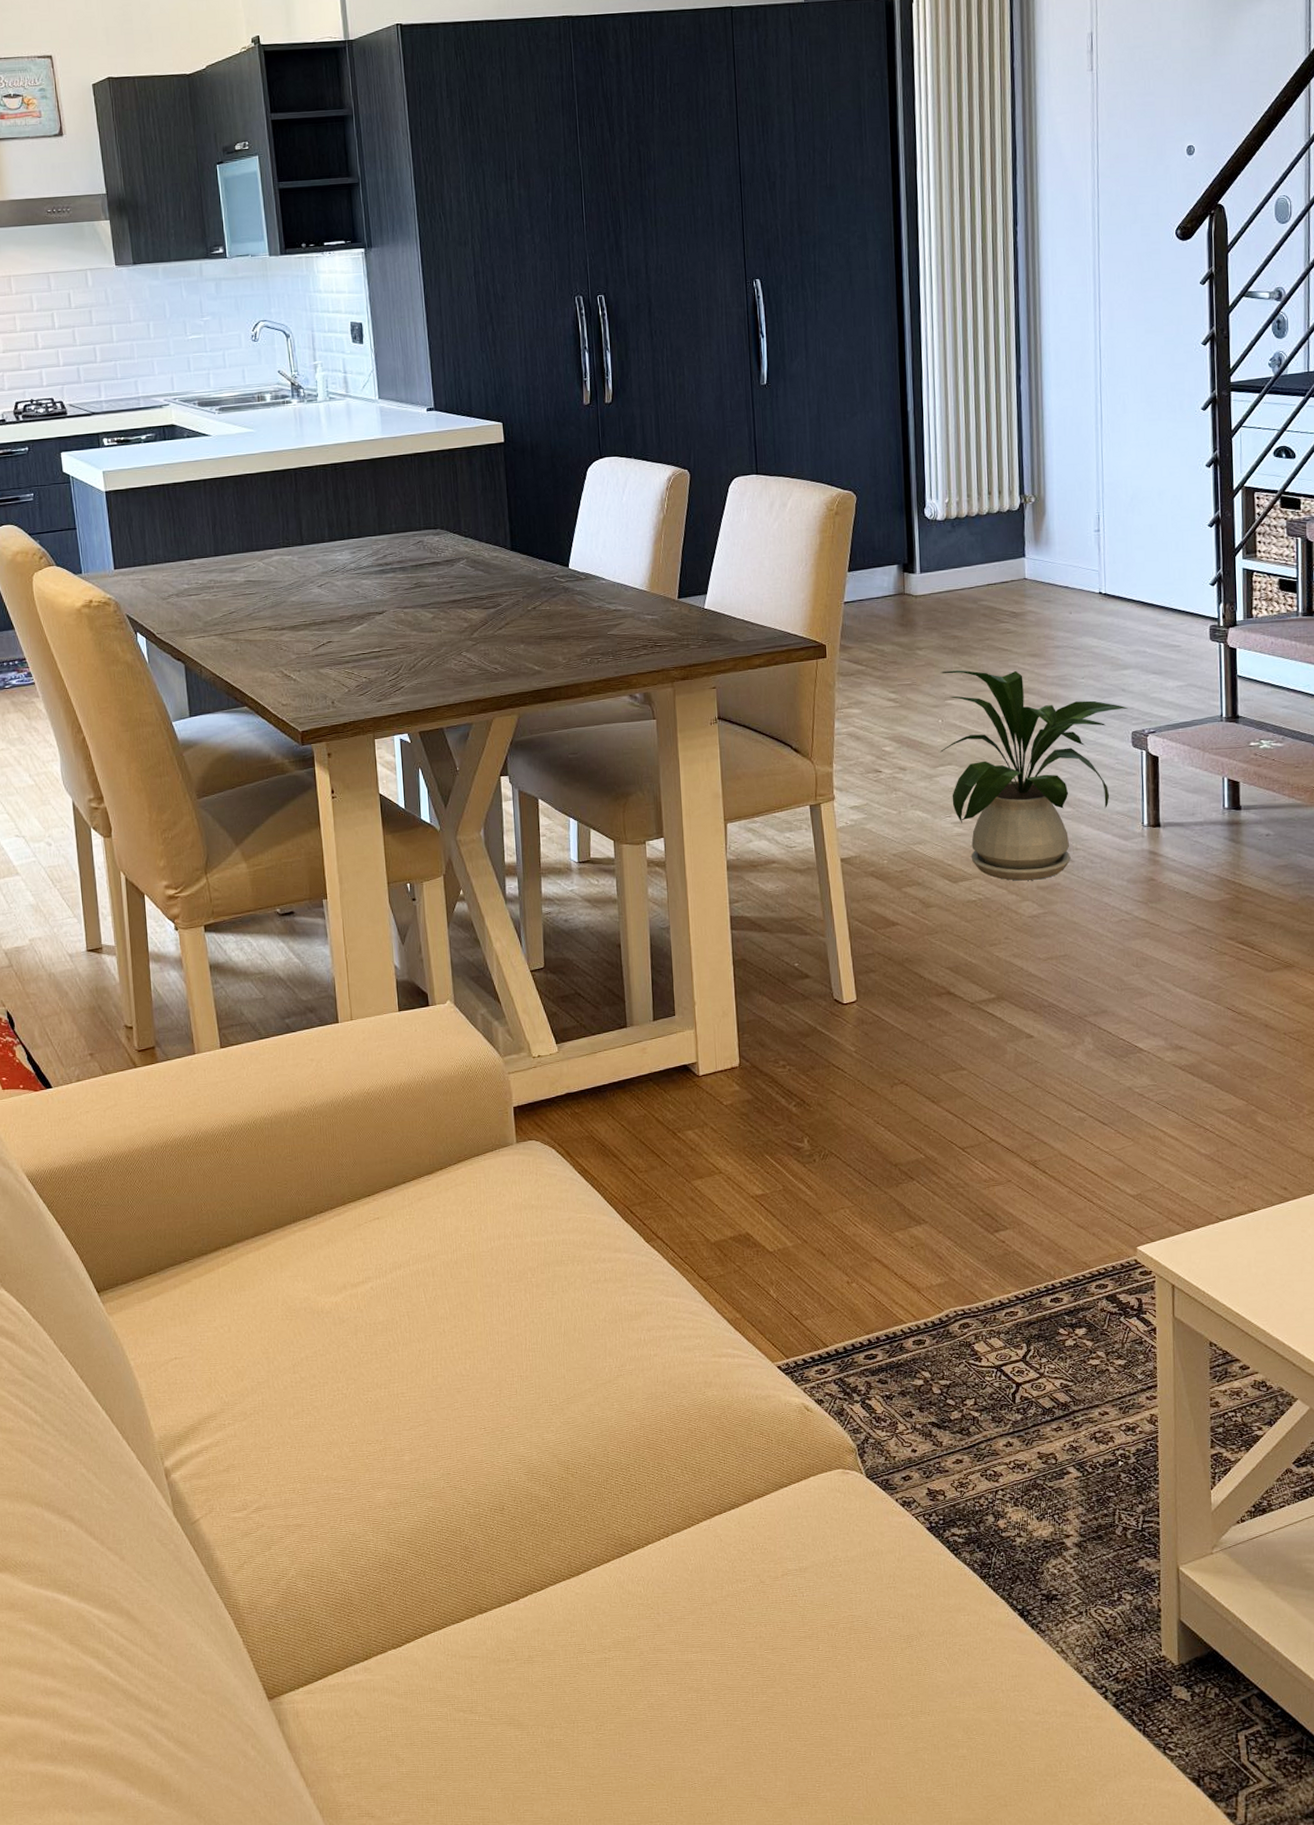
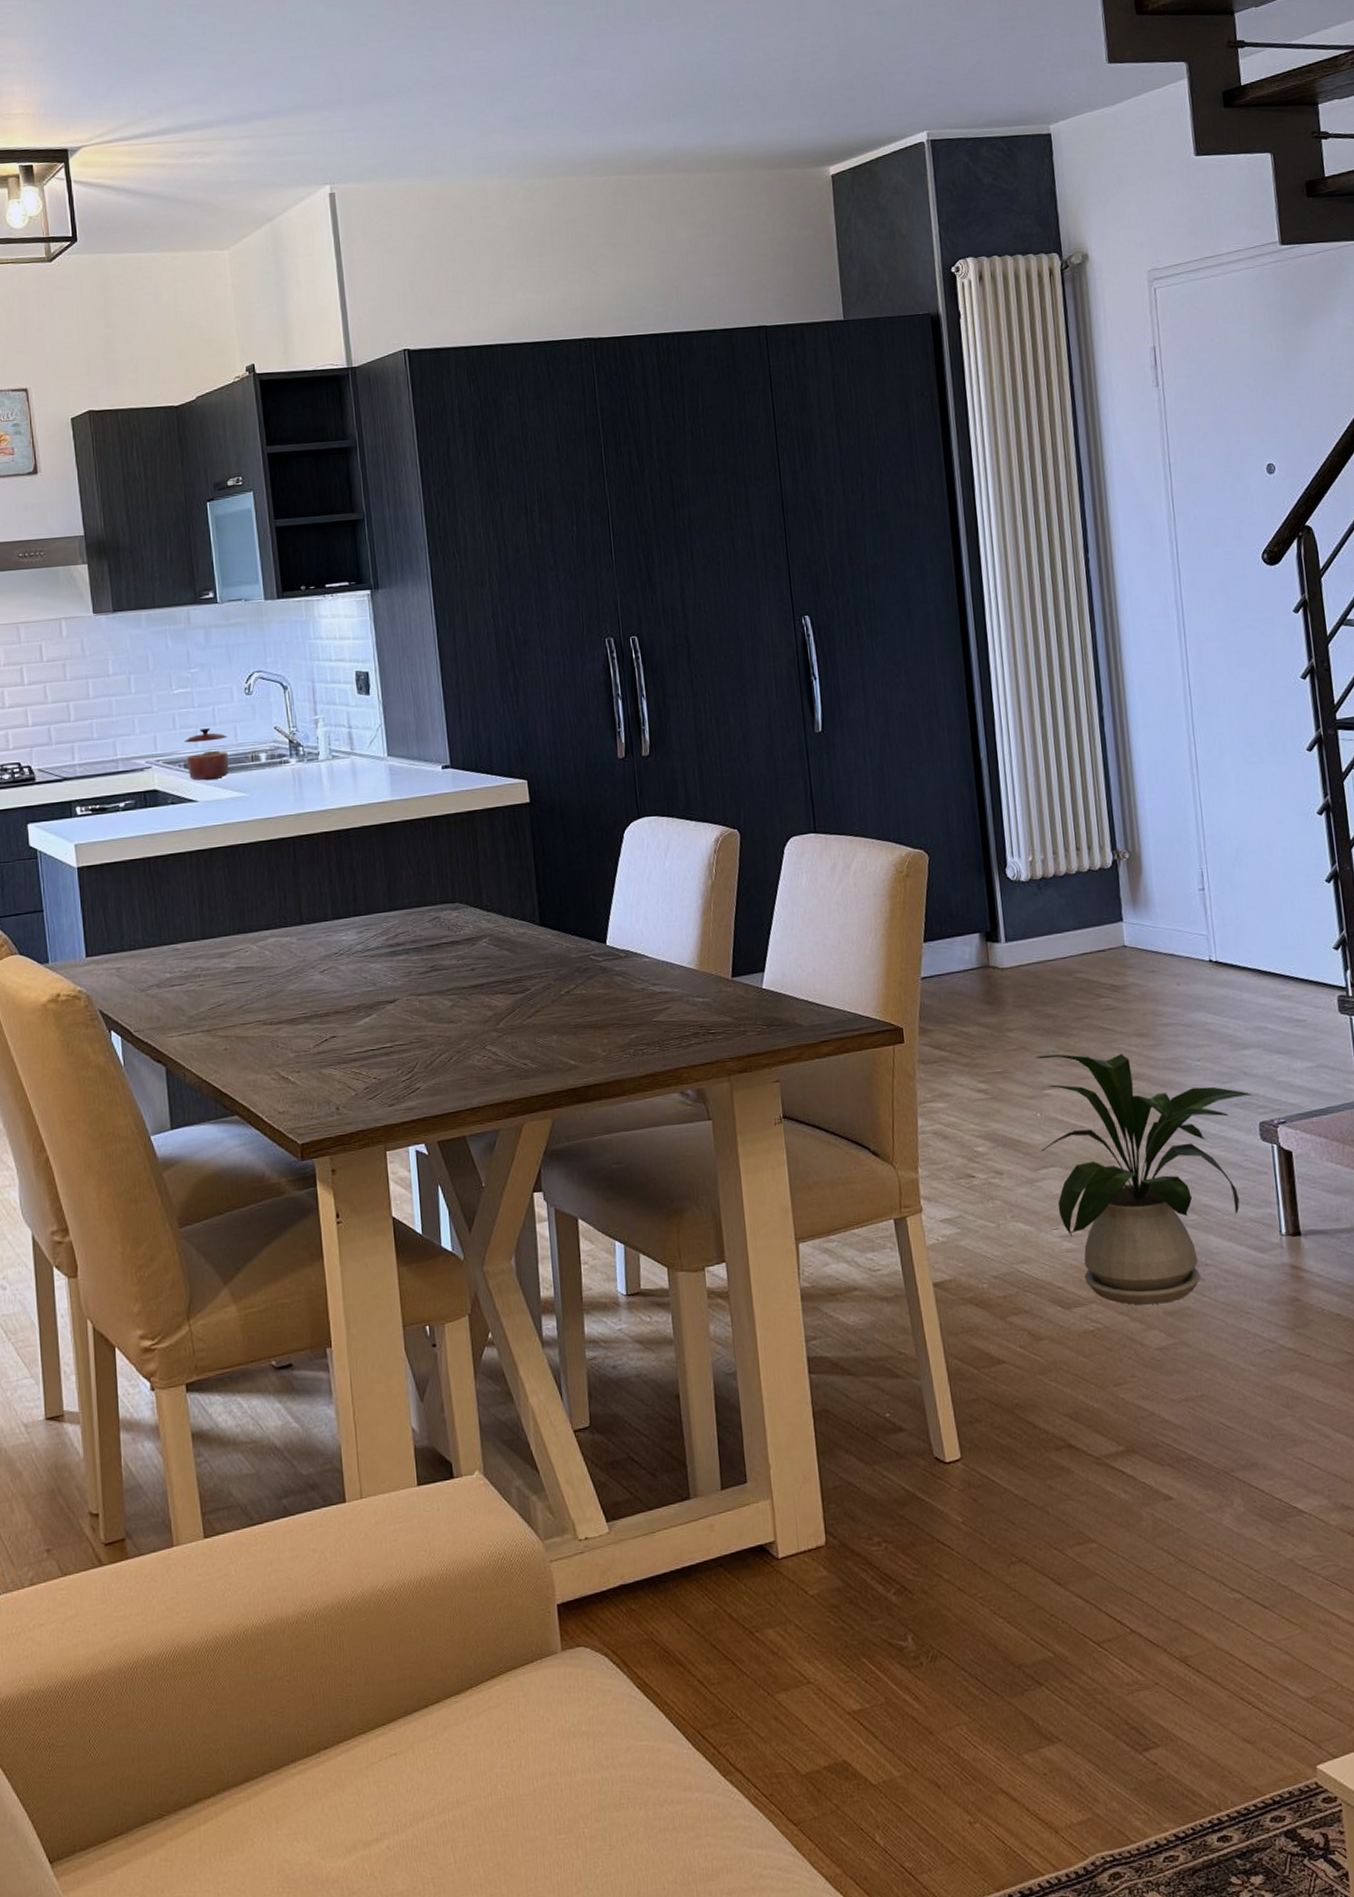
saucepan: none [198,371,238,418] -> present [184,728,229,781]

